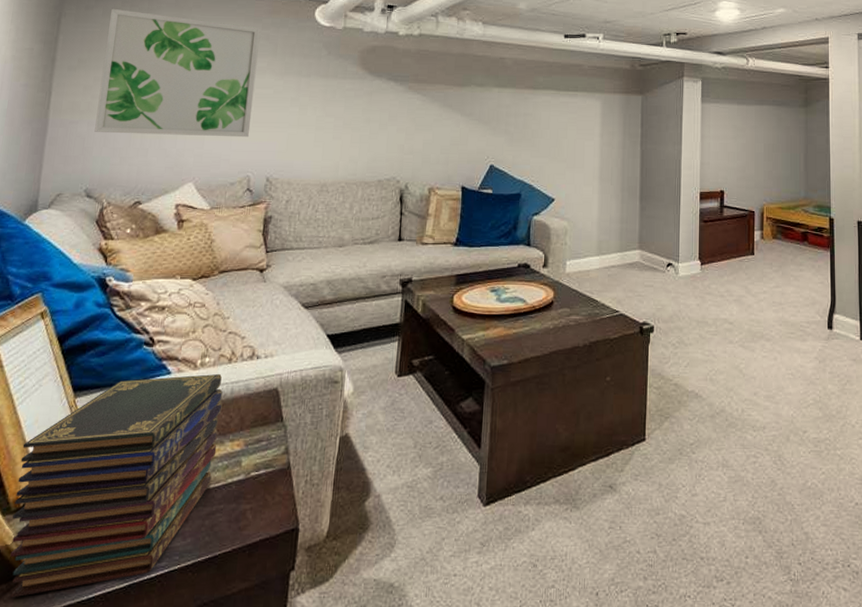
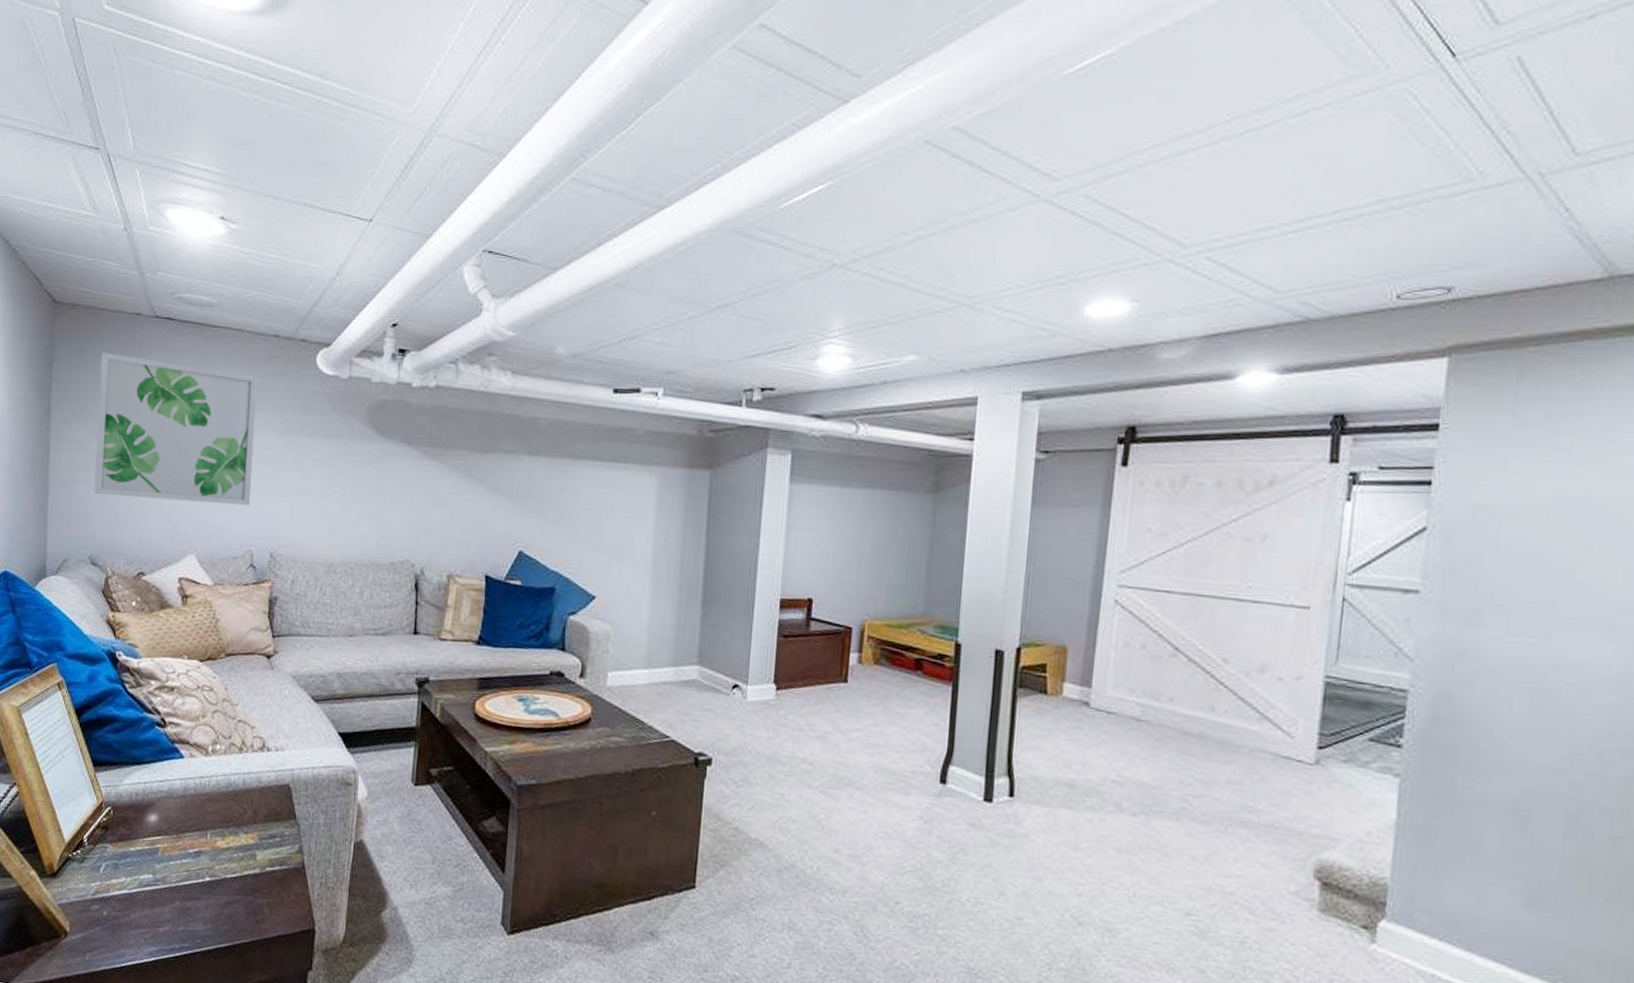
book stack: present [10,374,223,598] -> none [49,759,235,956]

